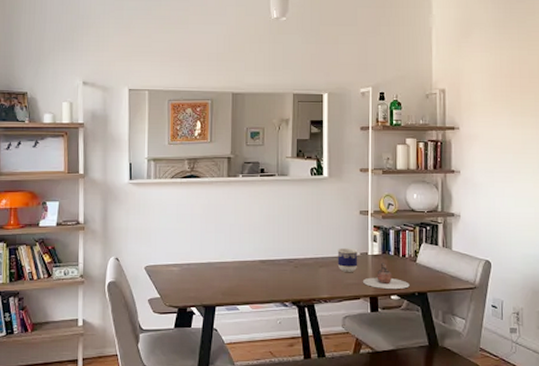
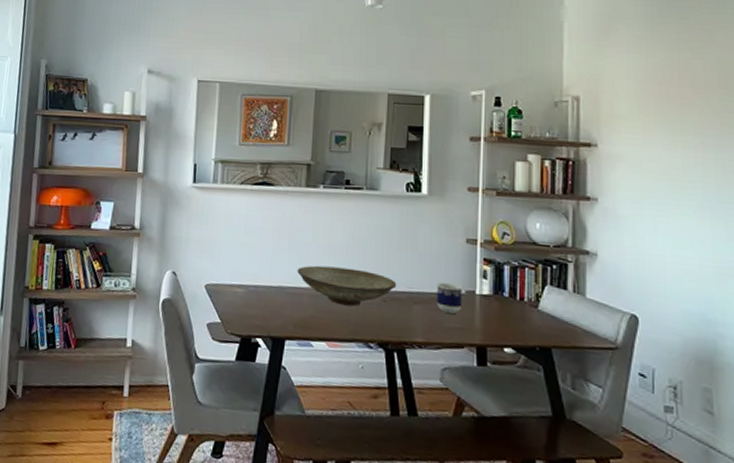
decorative bowl: none [223,242,306,273] -> present [297,265,397,306]
teapot: present [362,262,410,290] -> none [467,305,529,341]

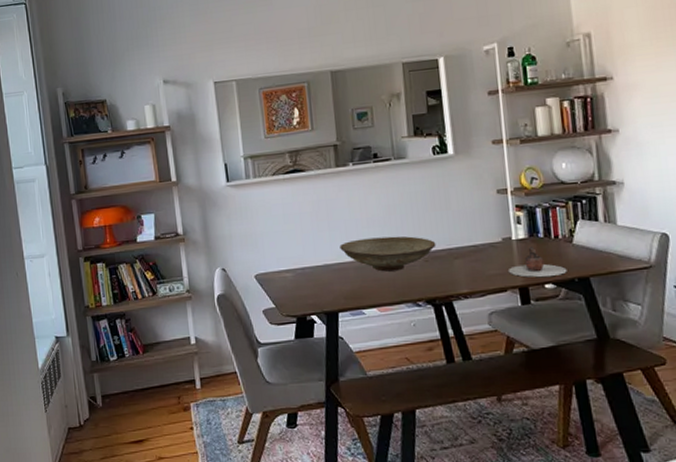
cup: present [436,282,463,313] -> none [474,234,501,262]
teapot: none [467,305,529,341] -> present [507,247,567,278]

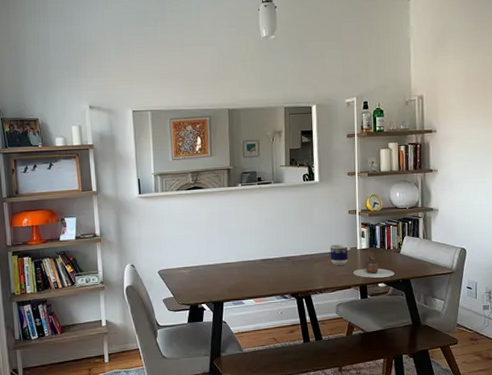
decorative bowl: present [339,236,437,272] -> none [227,243,302,271]
cup: none [474,234,501,262] -> present [329,244,349,265]

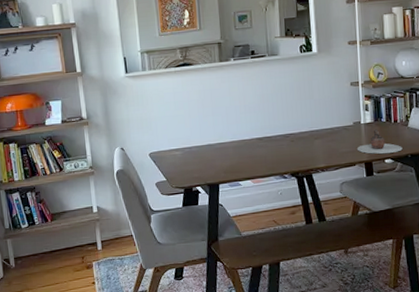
cup: present [329,244,349,265] -> none [331,119,352,142]

